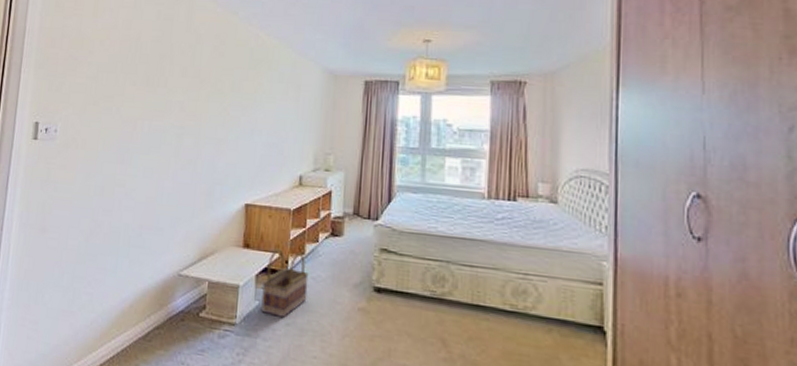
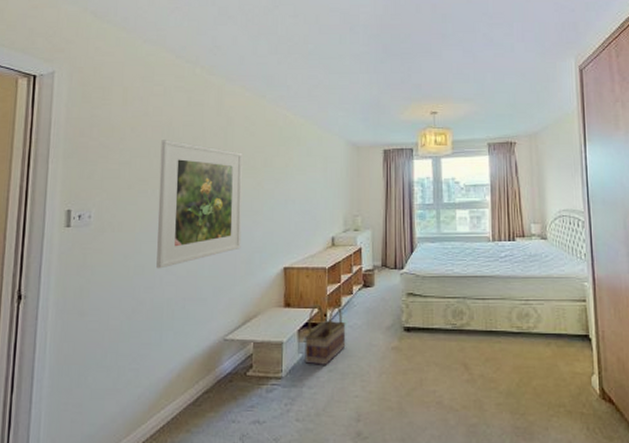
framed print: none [116,55,210,192] -> present [156,140,243,269]

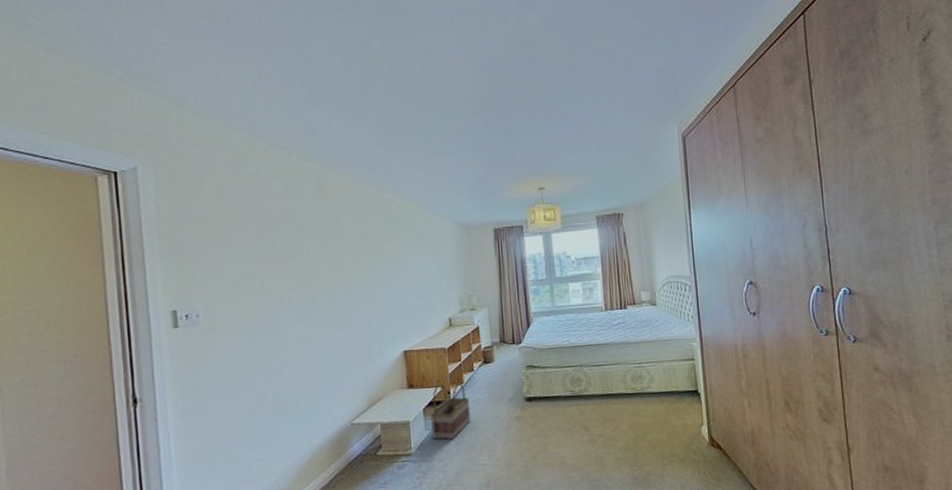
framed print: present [156,140,243,269] -> none [263,232,359,362]

